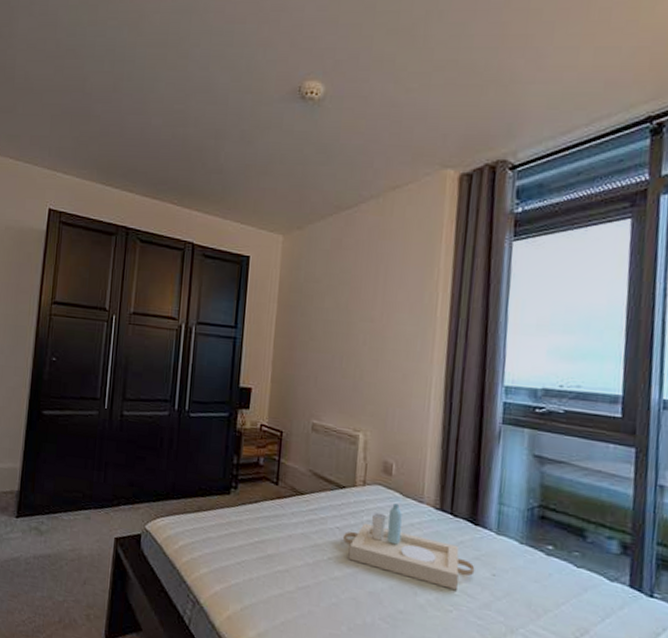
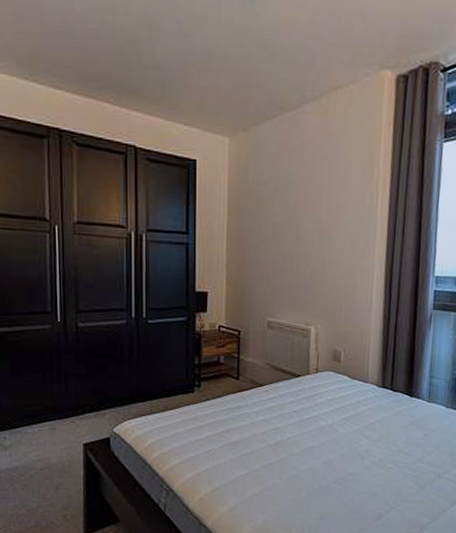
serving tray: present [344,504,475,590] -> none [300,386,411,451]

